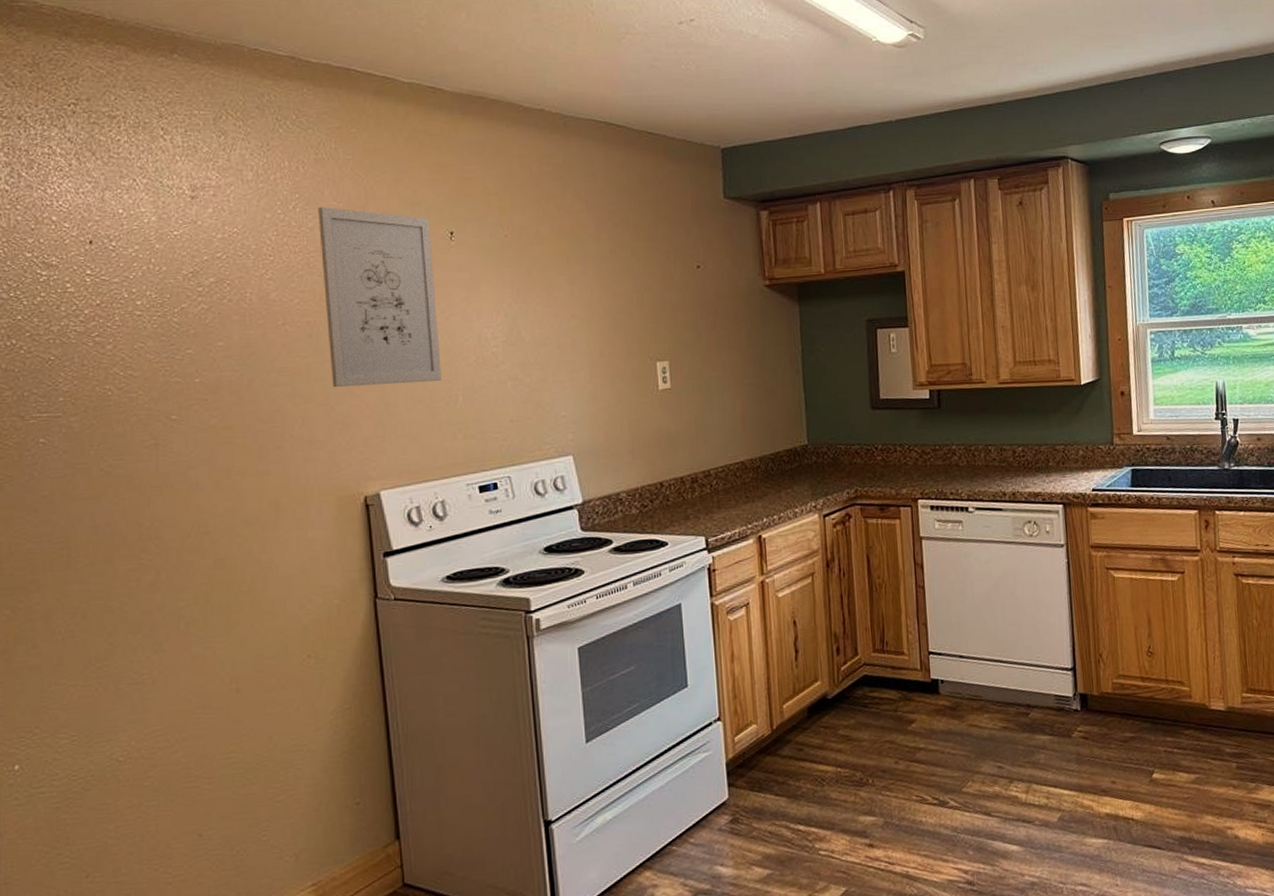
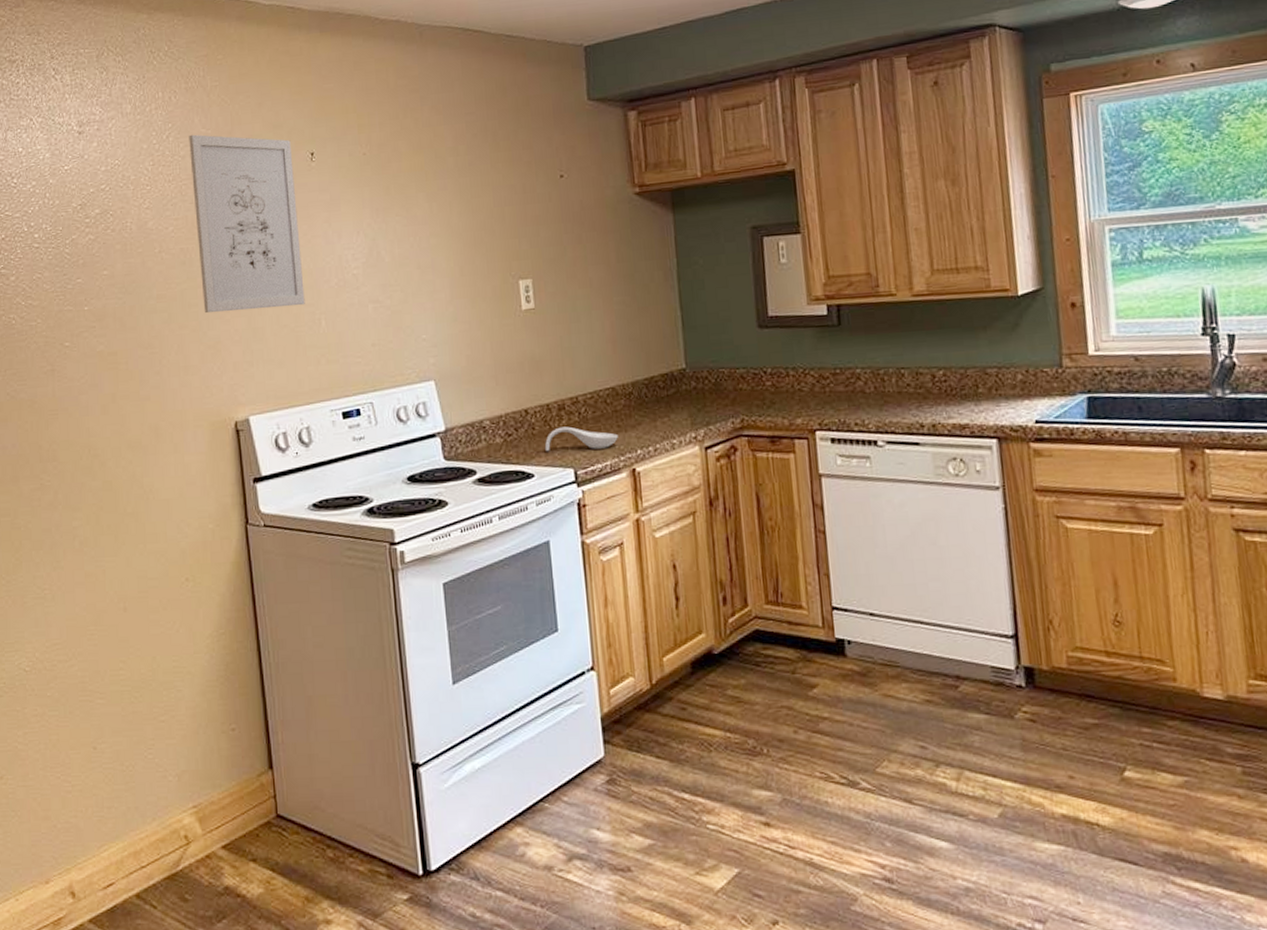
spoon rest: none [678,498,746,522] -> present [544,426,618,452]

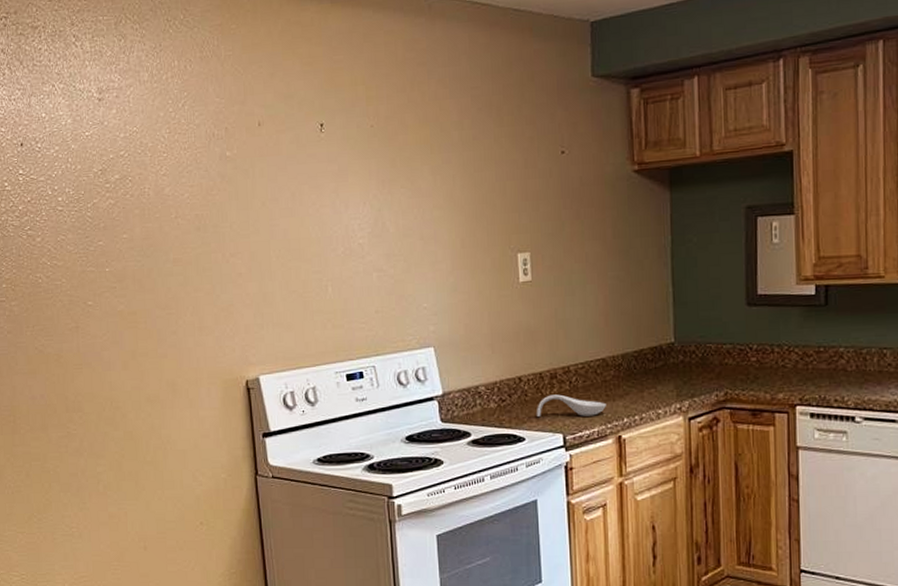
wall art: present [189,134,305,314] -> none [203,103,313,278]

